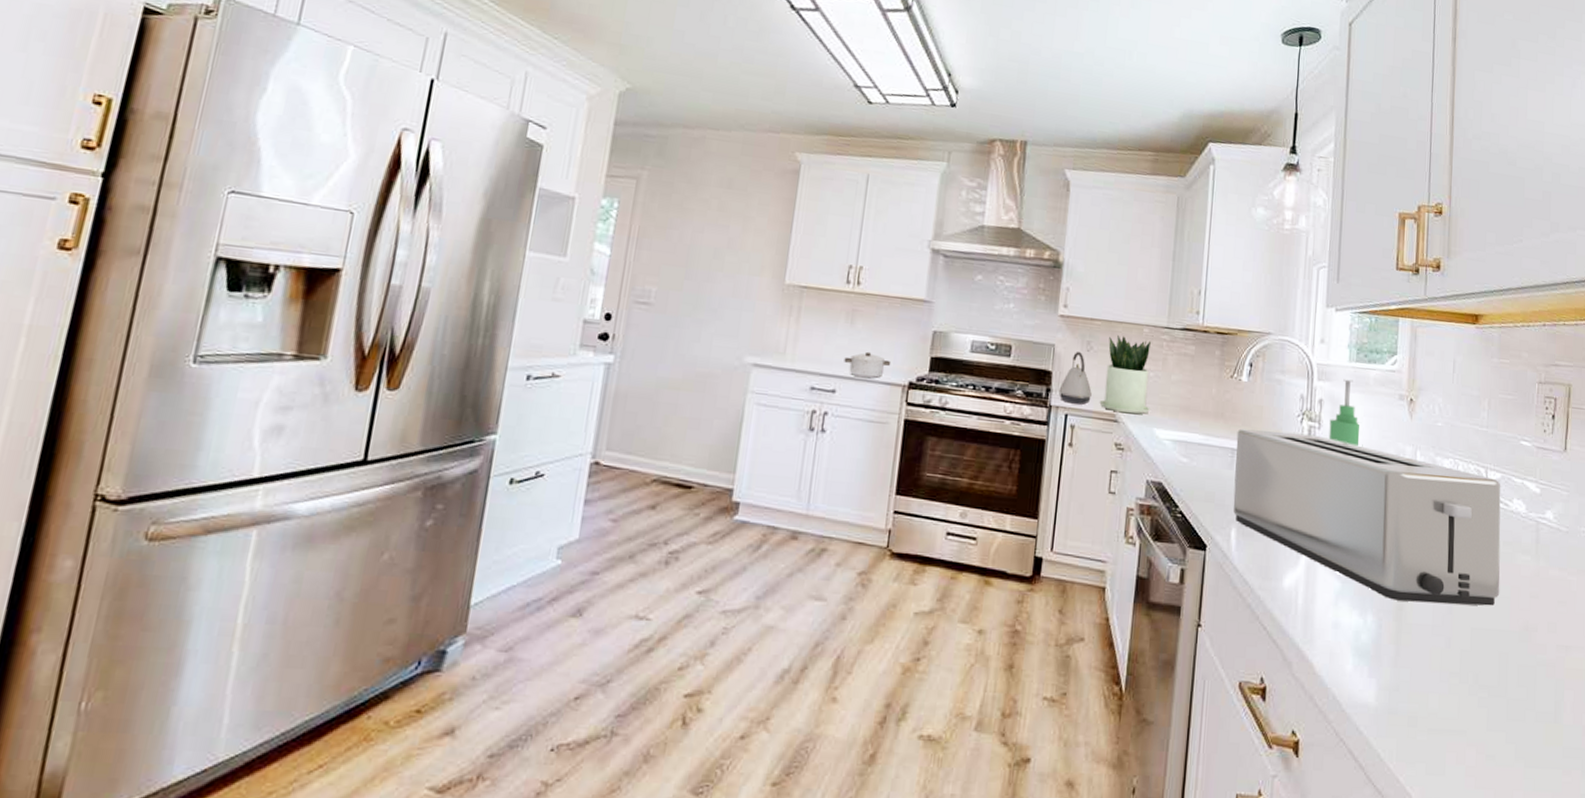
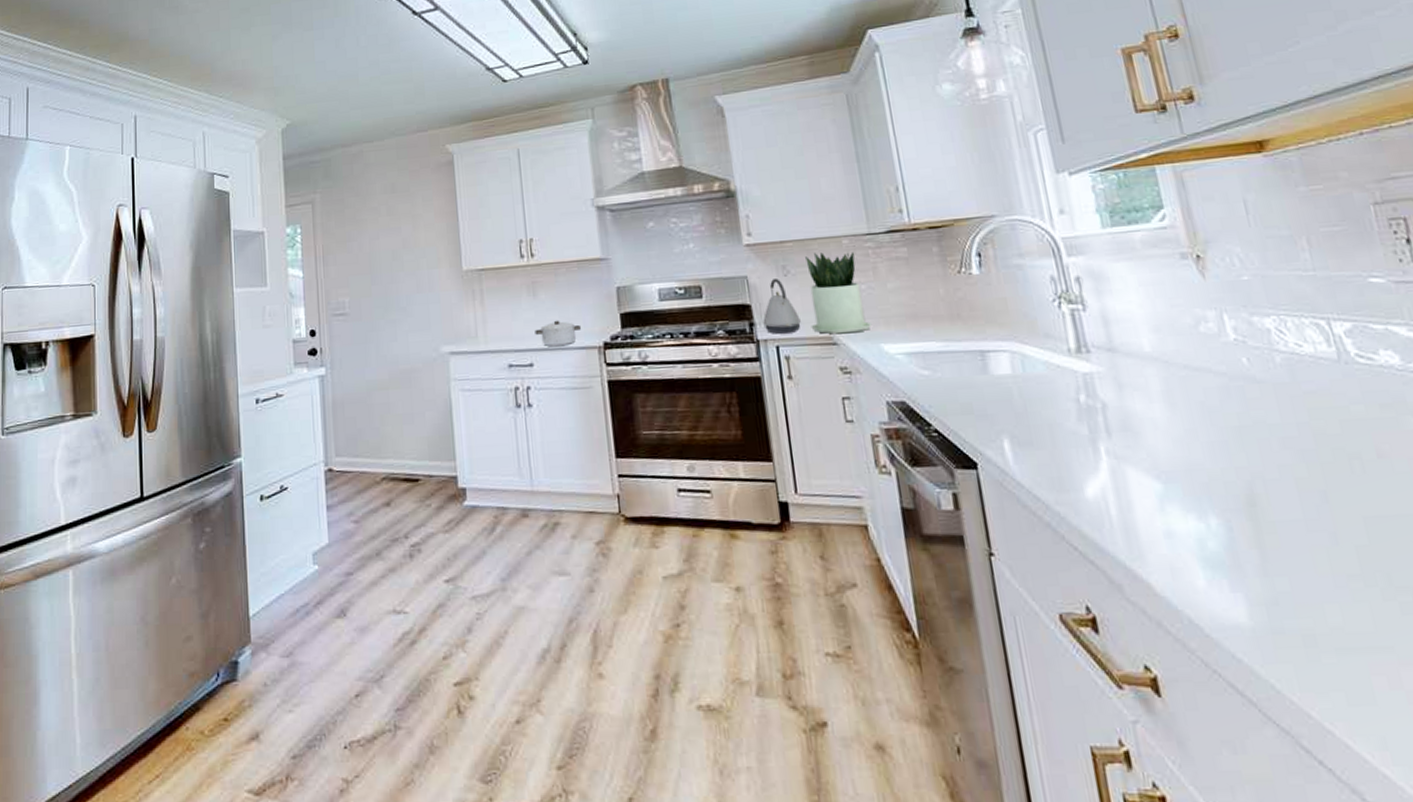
toaster: present [1232,428,1501,606] -> none [981,318,1393,496]
soap dispenser: present [1328,379,1363,447] -> none [1095,248,1148,323]

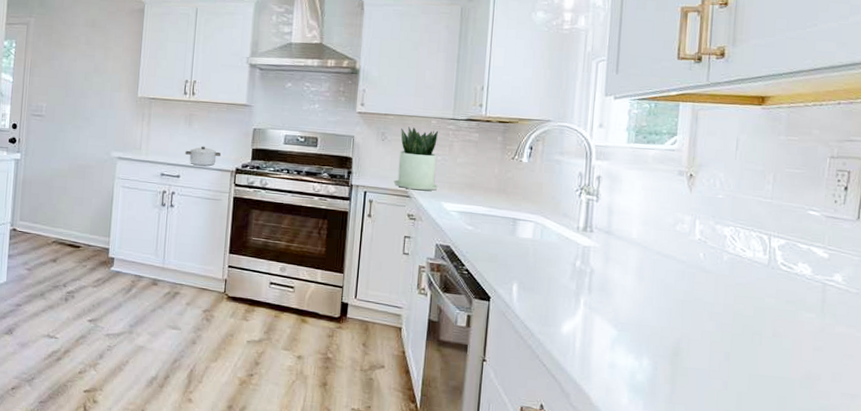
kettle: present [763,279,801,334] -> none [358,141,387,184]

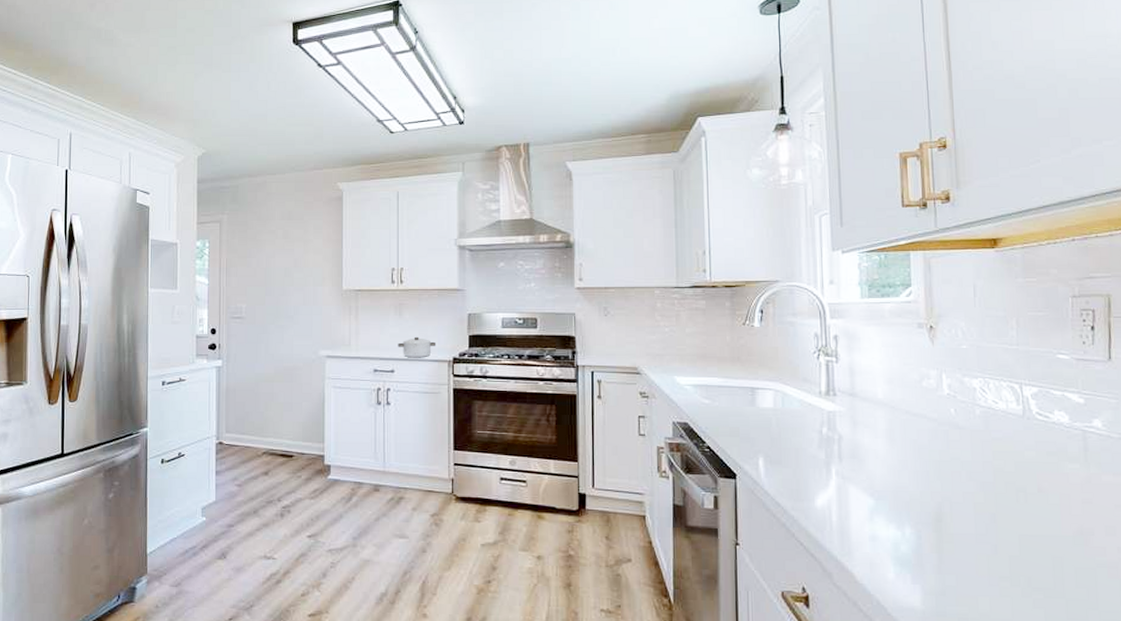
planter: present [393,127,439,191] -> none [621,299,670,366]

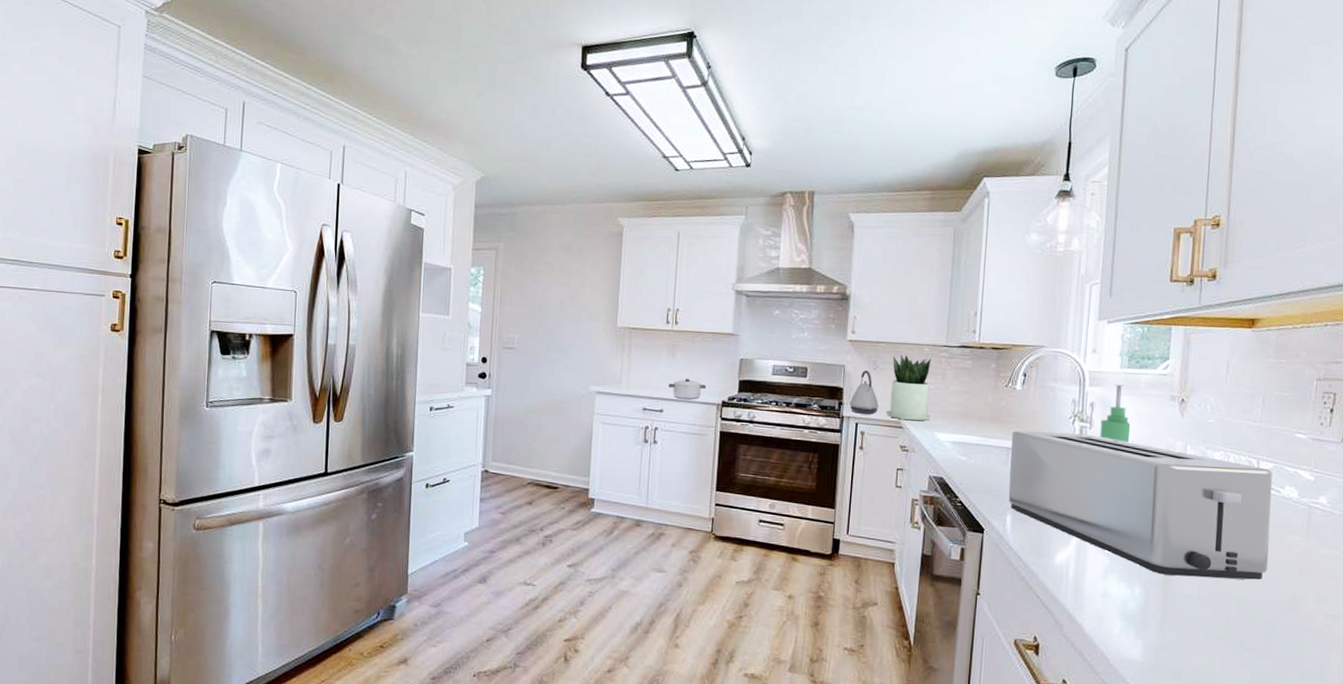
kettle: none [583,317,613,362] -> present [849,370,879,415]
planter: none [621,299,670,366] -> present [885,355,933,422]
toaster: none [754,368,1048,514] -> present [1008,430,1273,580]
soap dispenser: none [847,315,884,375] -> present [1099,384,1133,443]

